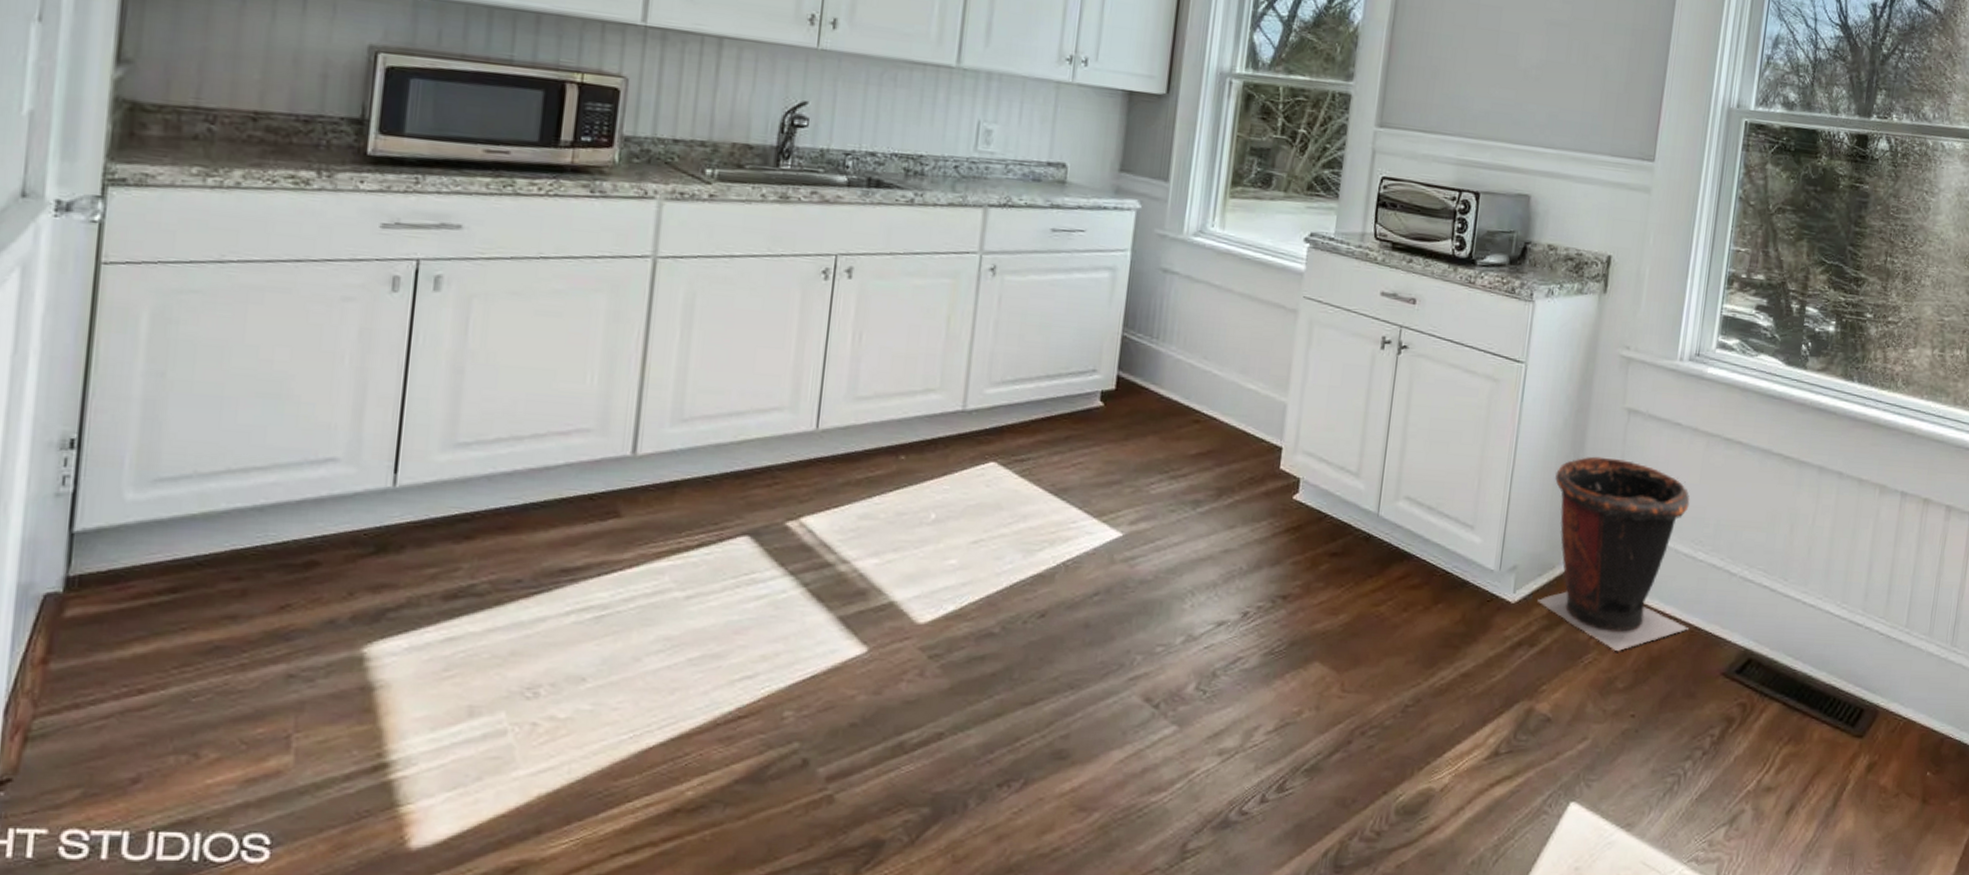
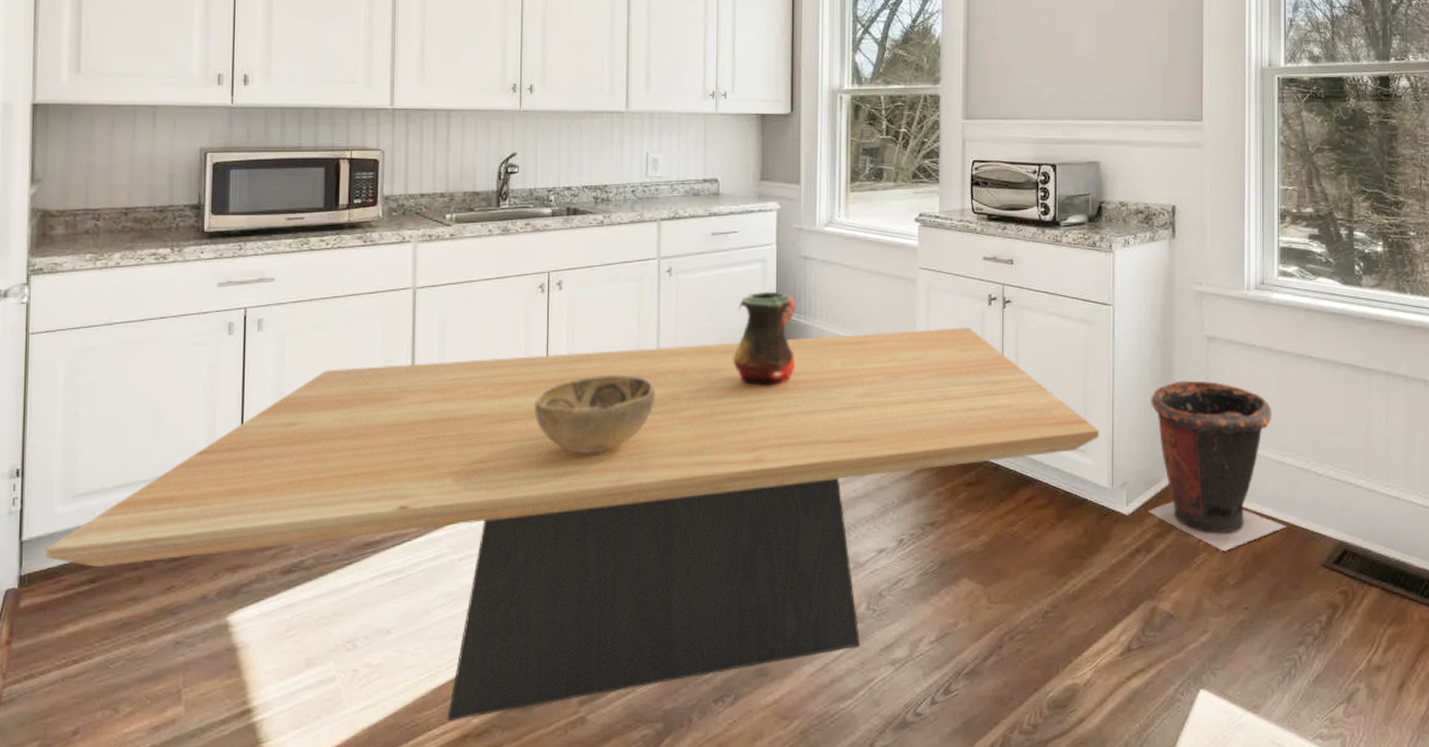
dining table: none [104,348,1493,791] -> present [44,326,1100,720]
decorative bowl: none [801,388,960,483] -> present [534,376,654,454]
vase: none [1062,305,1147,420] -> present [733,291,796,386]

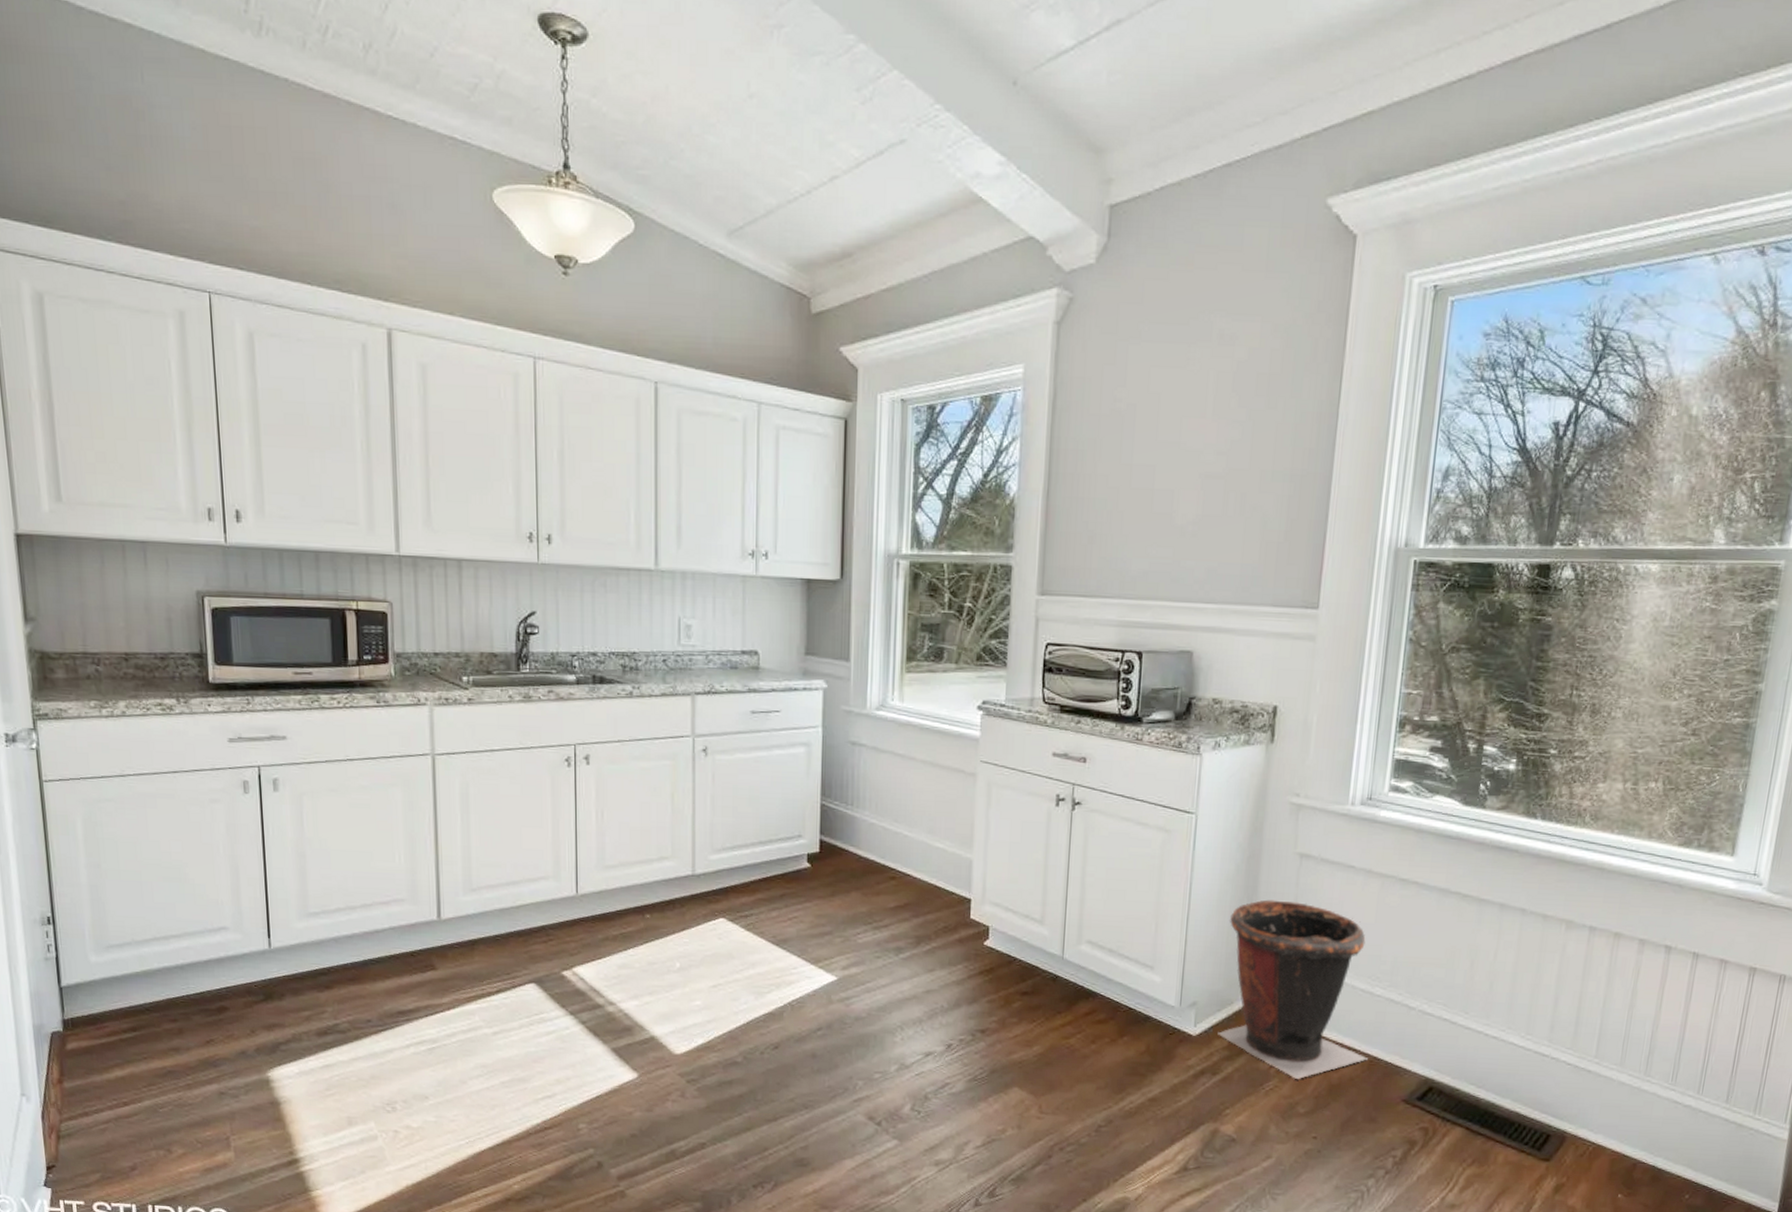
dining table: present [44,326,1100,720] -> none [84,828,1171,1185]
decorative bowl: present [534,376,654,454] -> none [564,858,690,938]
vase: present [733,291,796,386] -> none [774,777,842,879]

